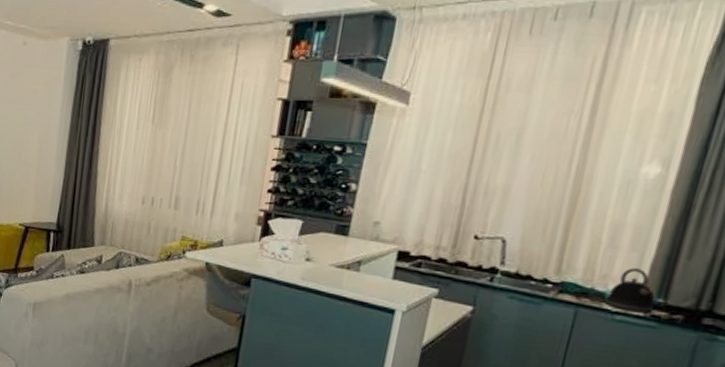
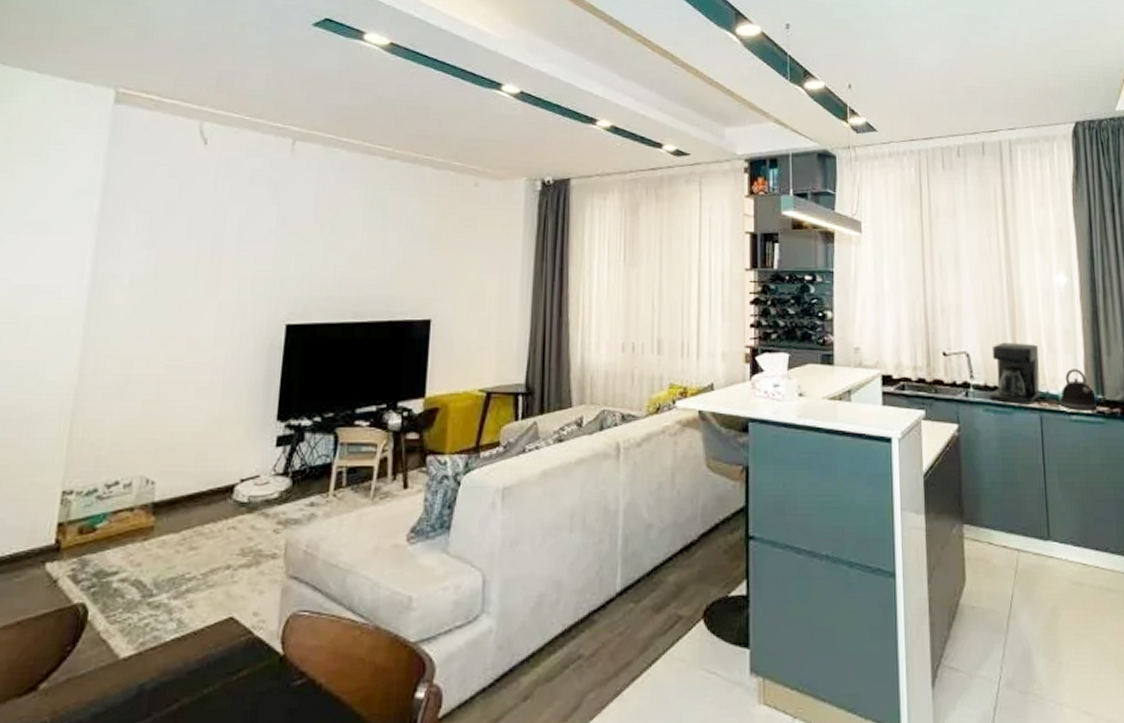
coffee maker: none [517,232,597,299] -> present [988,342,1042,405]

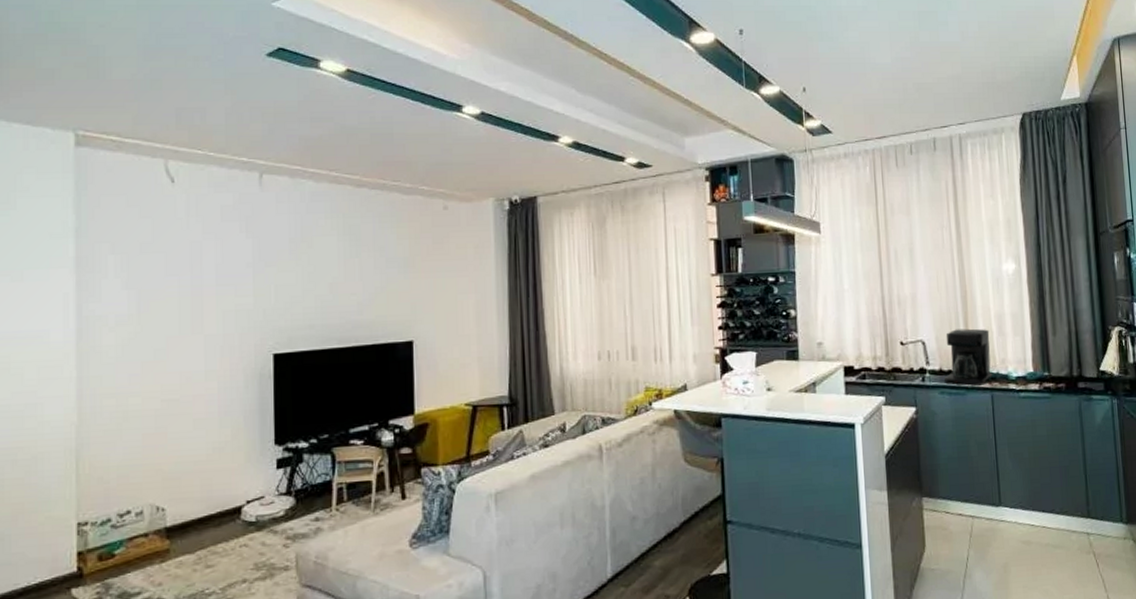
kettle: present [1060,369,1097,411] -> none [1009,349,1043,388]

